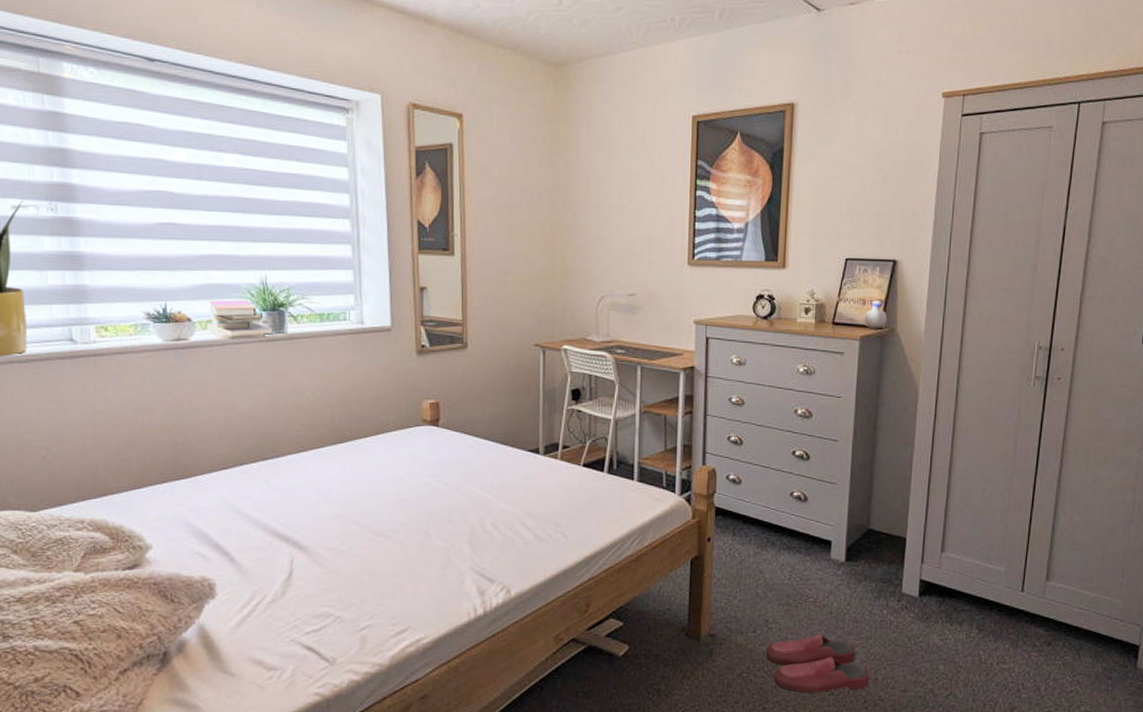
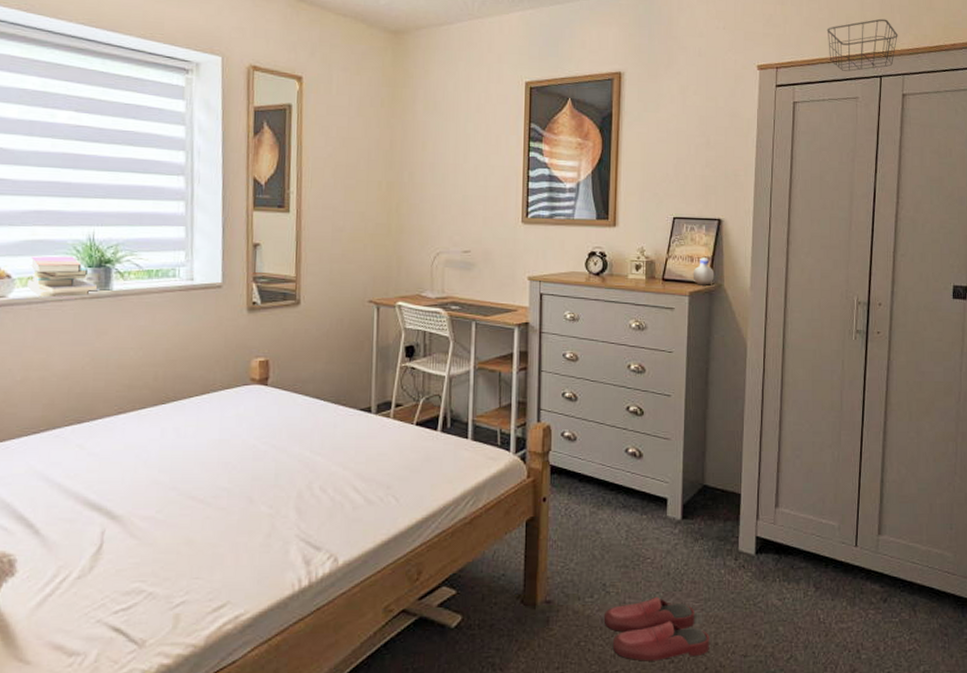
basket: none [1021,37,1102,98] -> present [826,18,898,72]

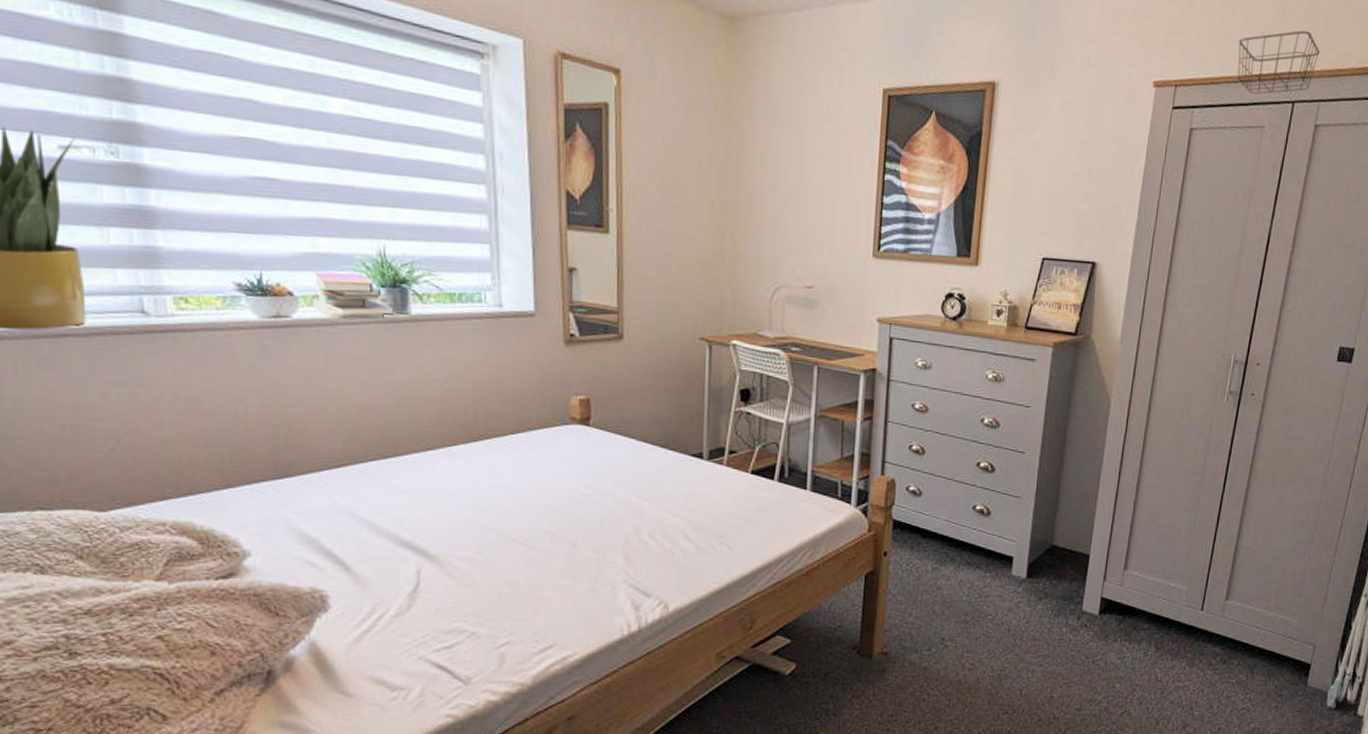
slippers: present [603,596,709,661] -> none [940,651,1046,712]
perfume bottle: present [692,257,715,286] -> none [1058,305,1083,336]

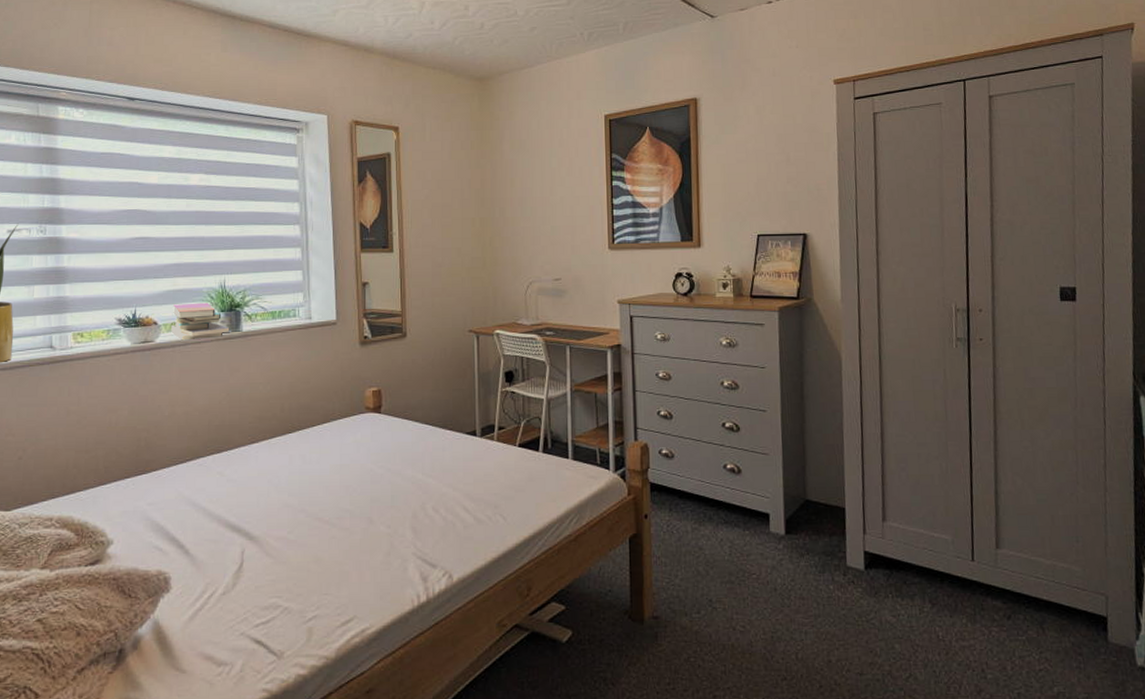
basket: present [1237,30,1320,94] -> none [903,22,980,78]

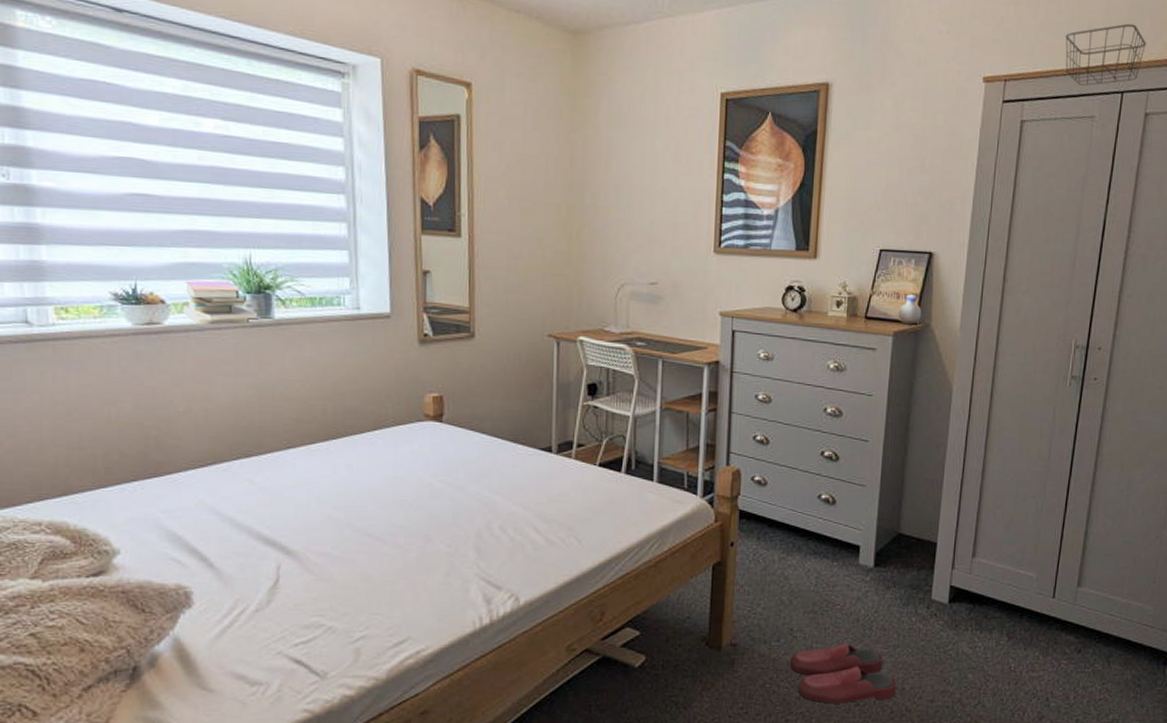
slippers: none [711,612,823,678] -> present [789,642,897,704]
perfume bottle: none [781,272,804,300] -> present [898,294,922,325]
basket: none [903,22,980,78] -> present [1065,23,1146,86]

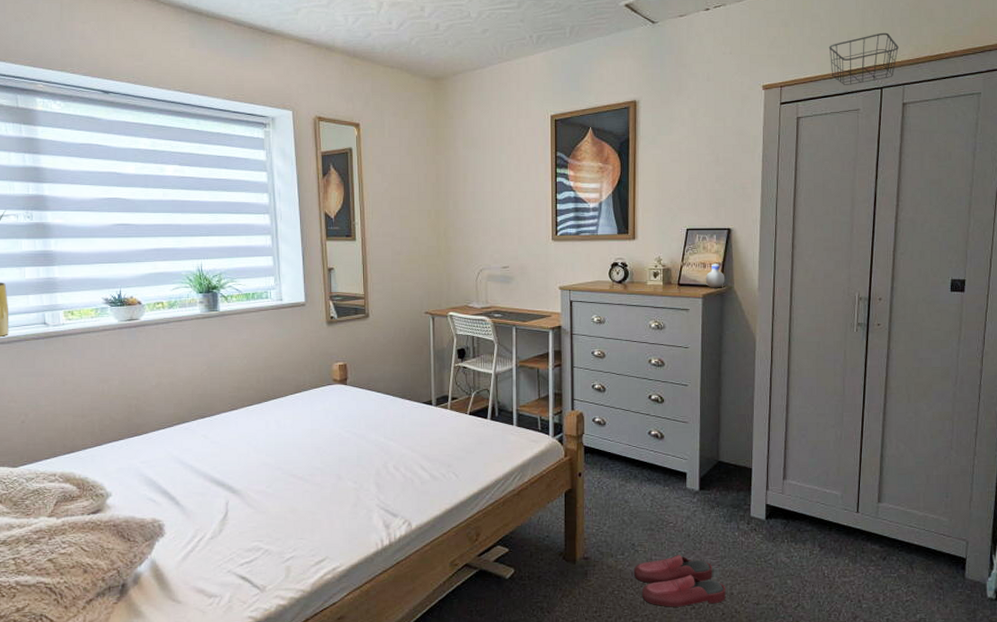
books: present [183,280,258,325] -> none [154,284,208,319]

